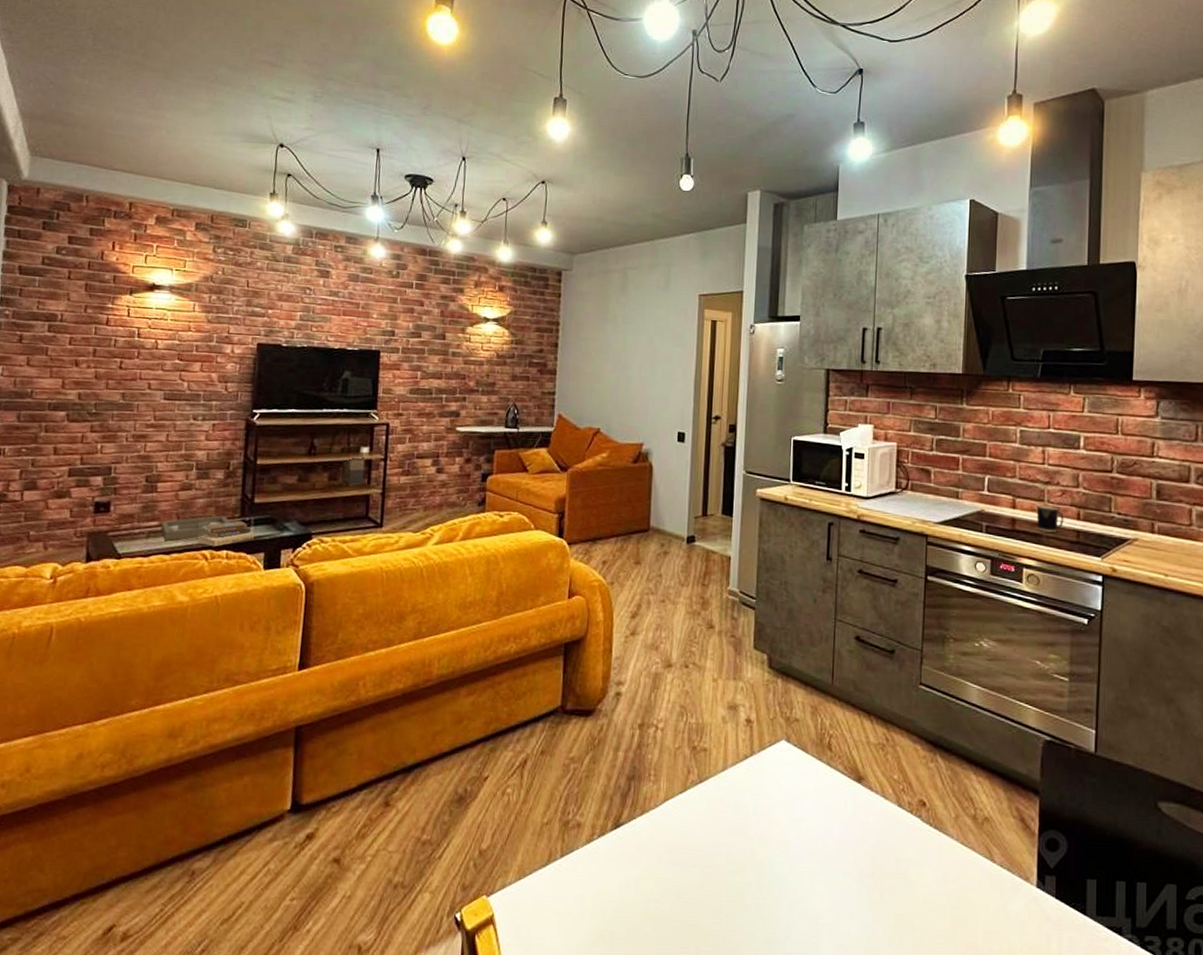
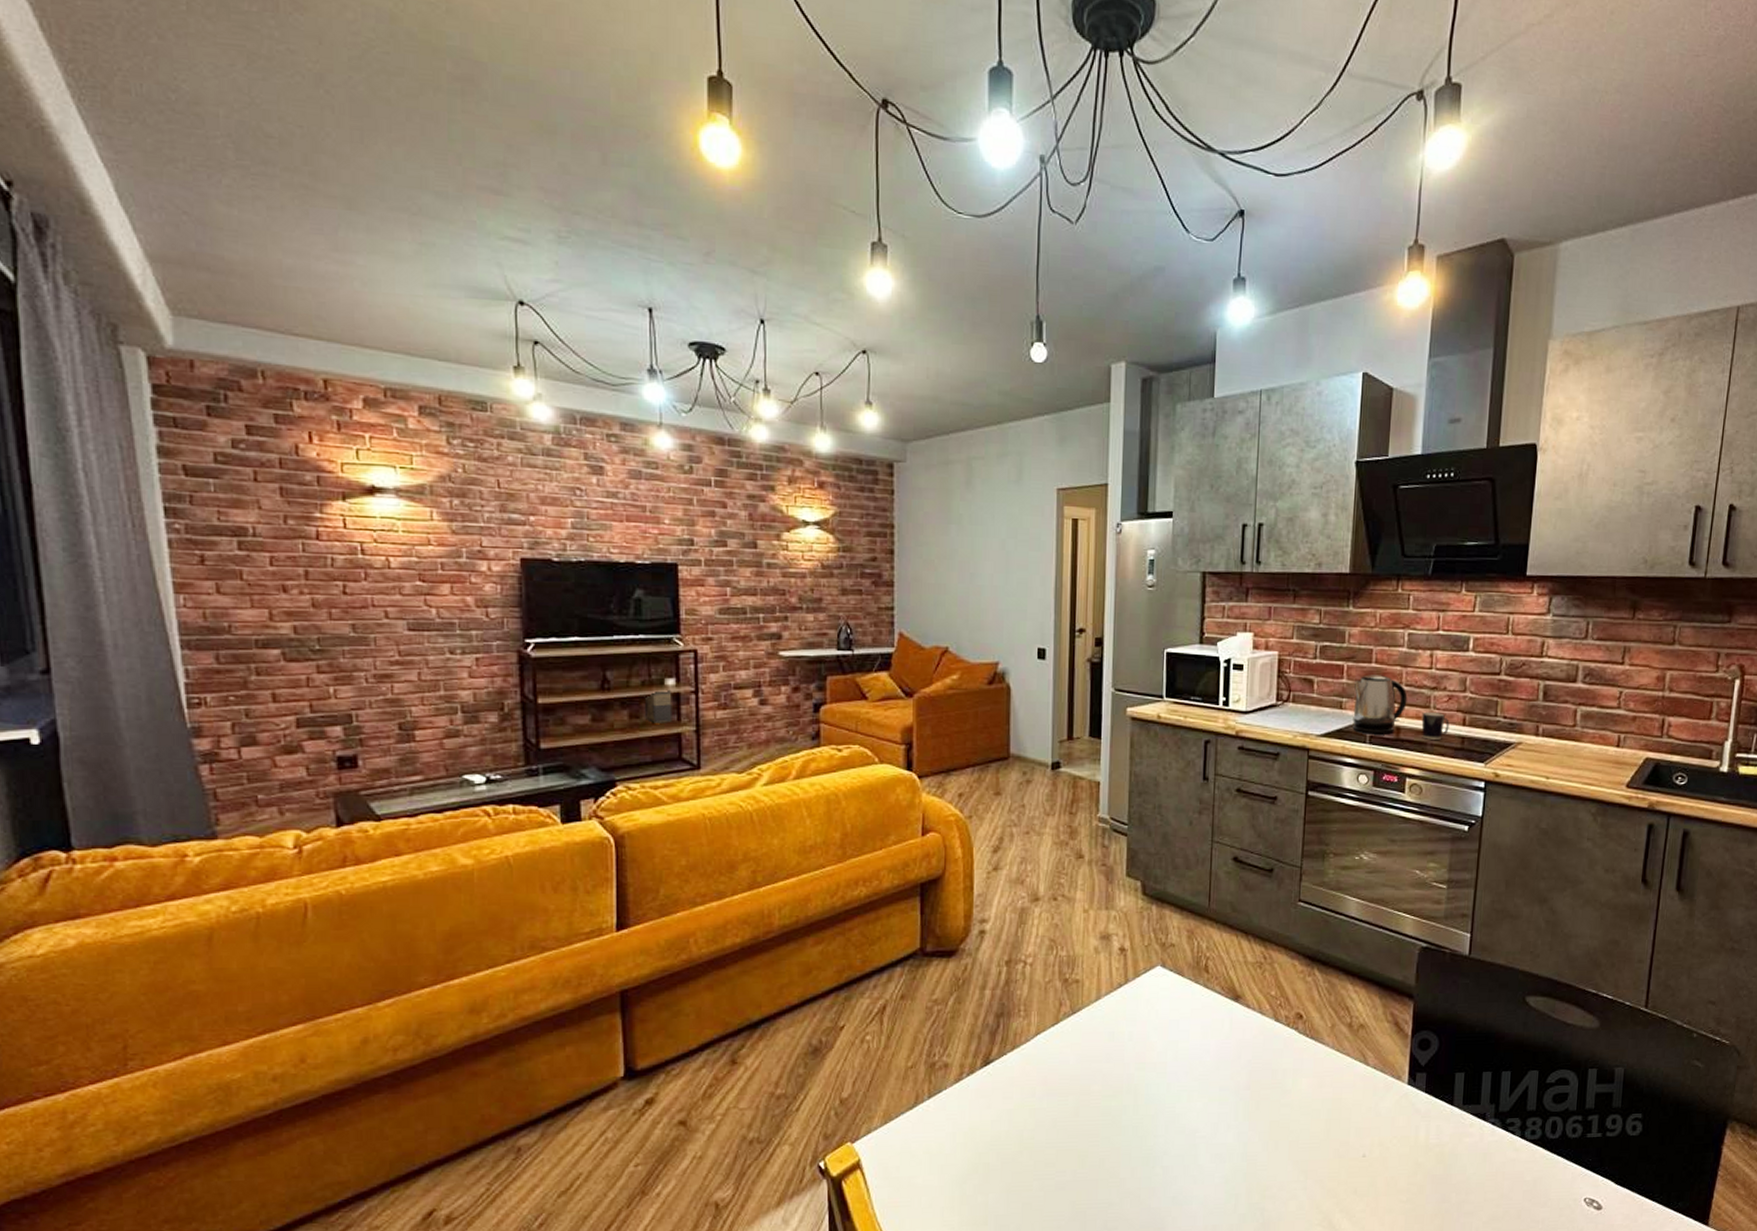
decorative tray: present [160,516,230,542] -> none [426,766,513,798]
books: present [198,521,255,547] -> none [476,770,546,802]
kettle: none [969,467,1022,525] -> present [1352,674,1408,735]

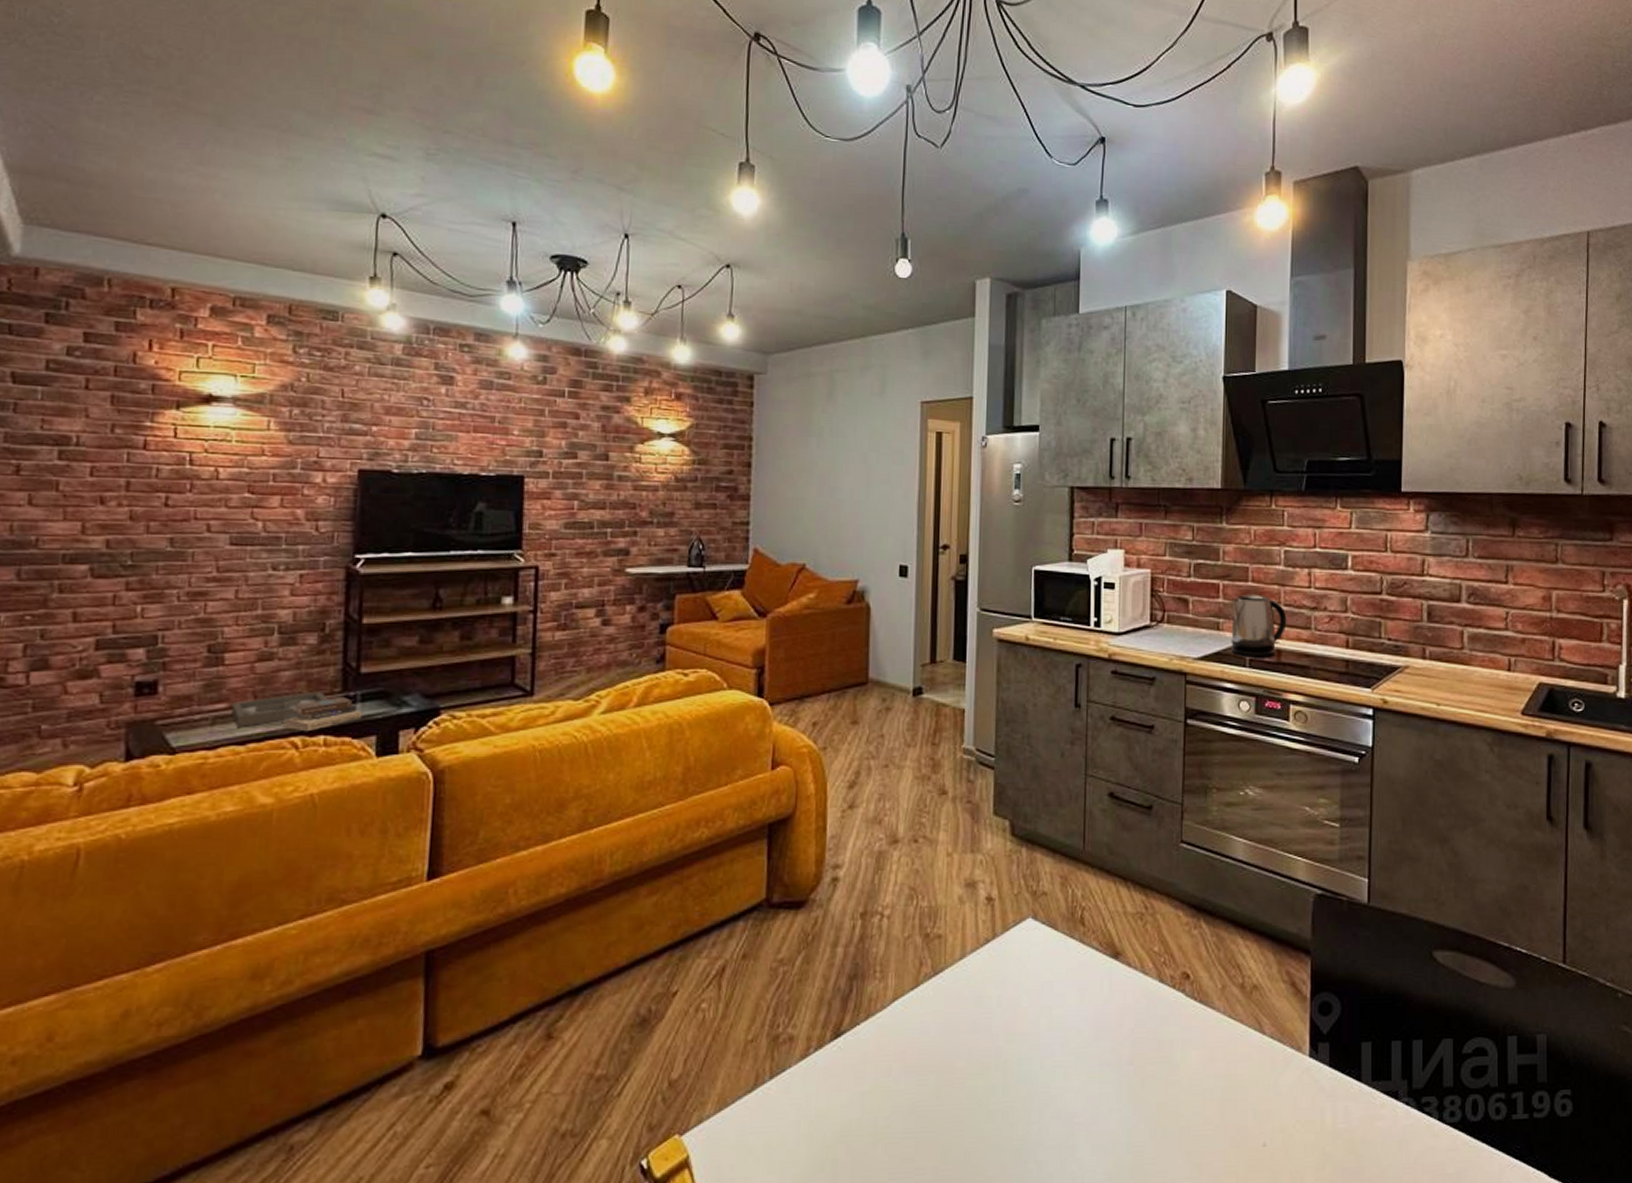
decorative tray: none [426,766,513,798] -> present [231,692,328,729]
books: none [476,770,546,802] -> present [284,697,363,732]
decorative box: present [644,689,672,723] -> none [478,608,508,645]
mug: present [1421,711,1450,740] -> none [1303,633,1332,663]

